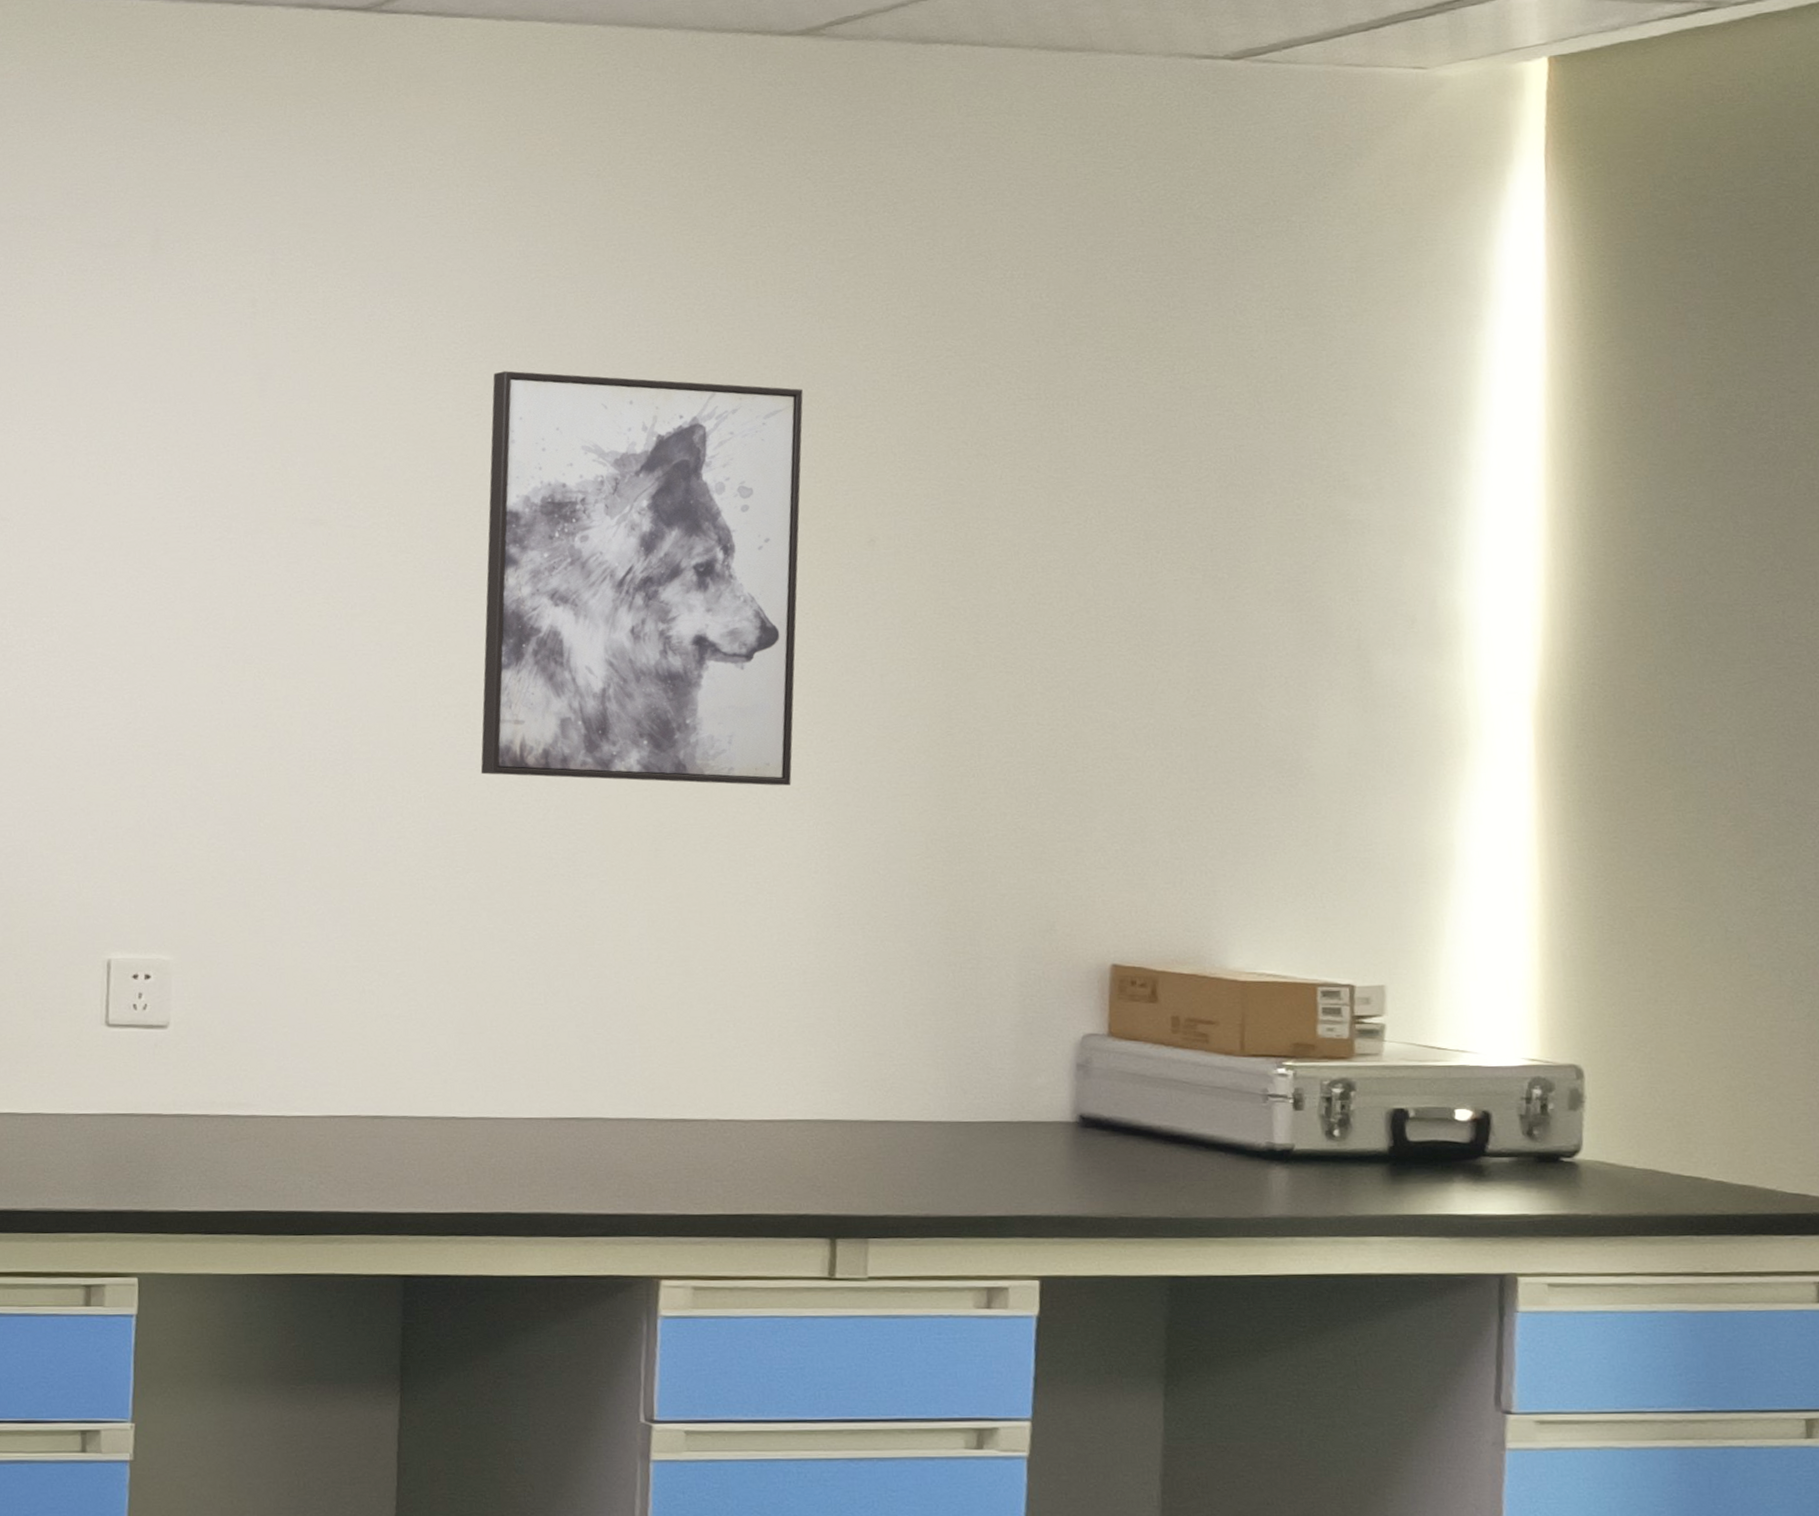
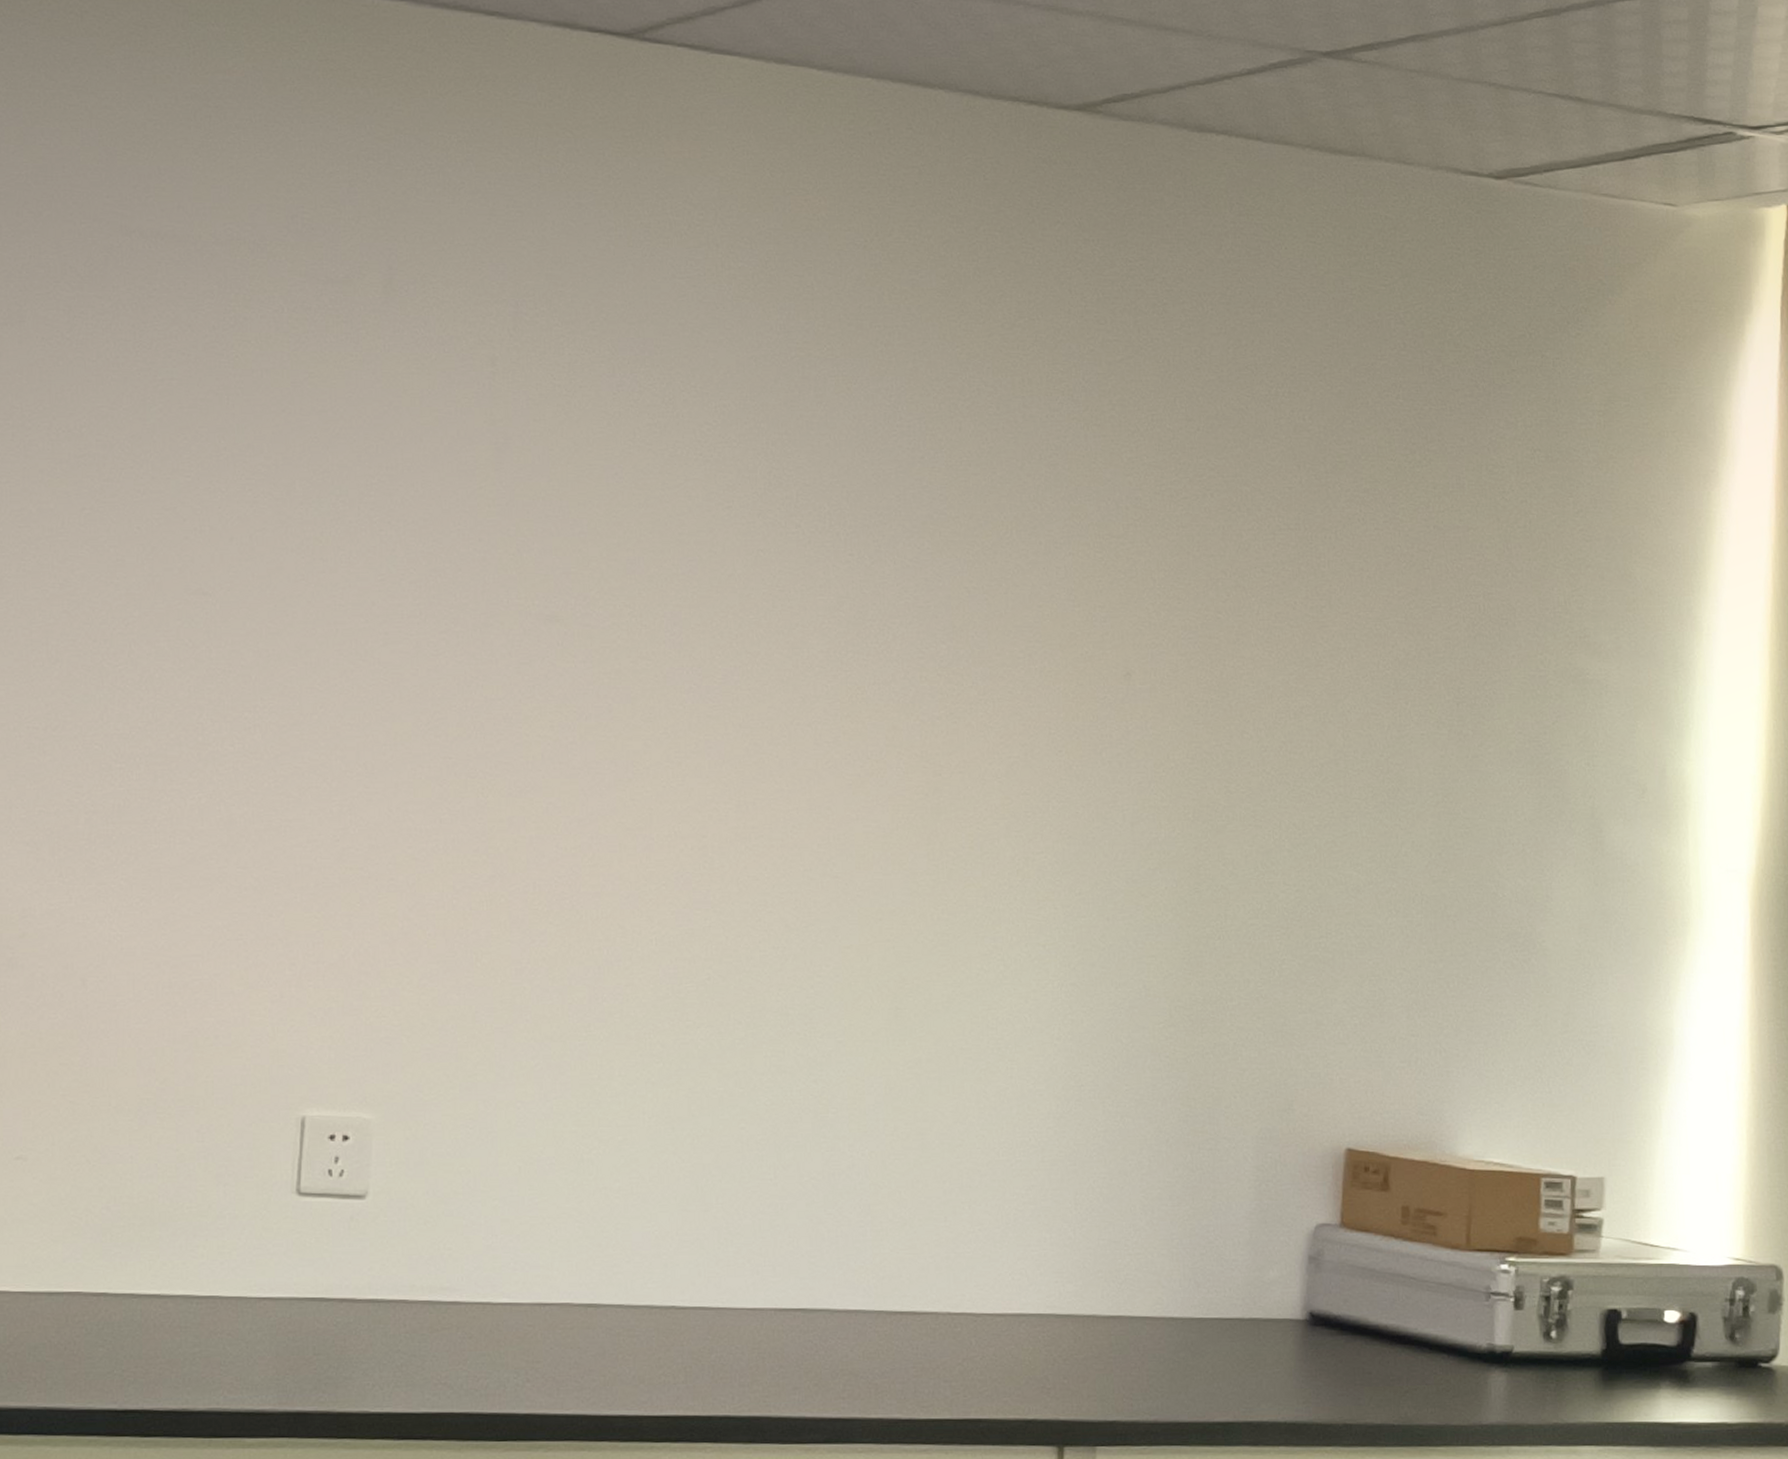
wall art: present [480,371,803,786] -> none [716,459,1065,942]

